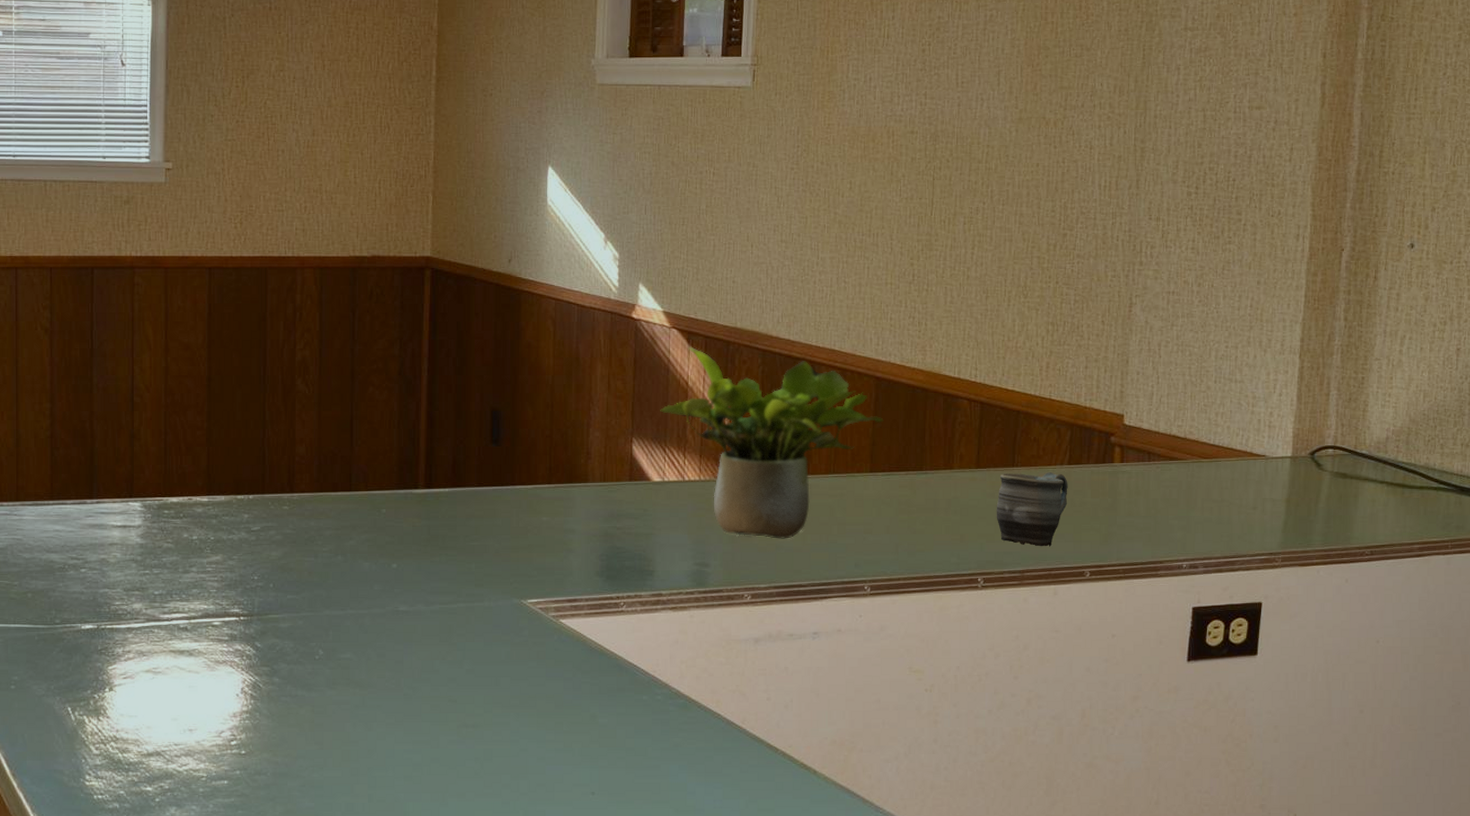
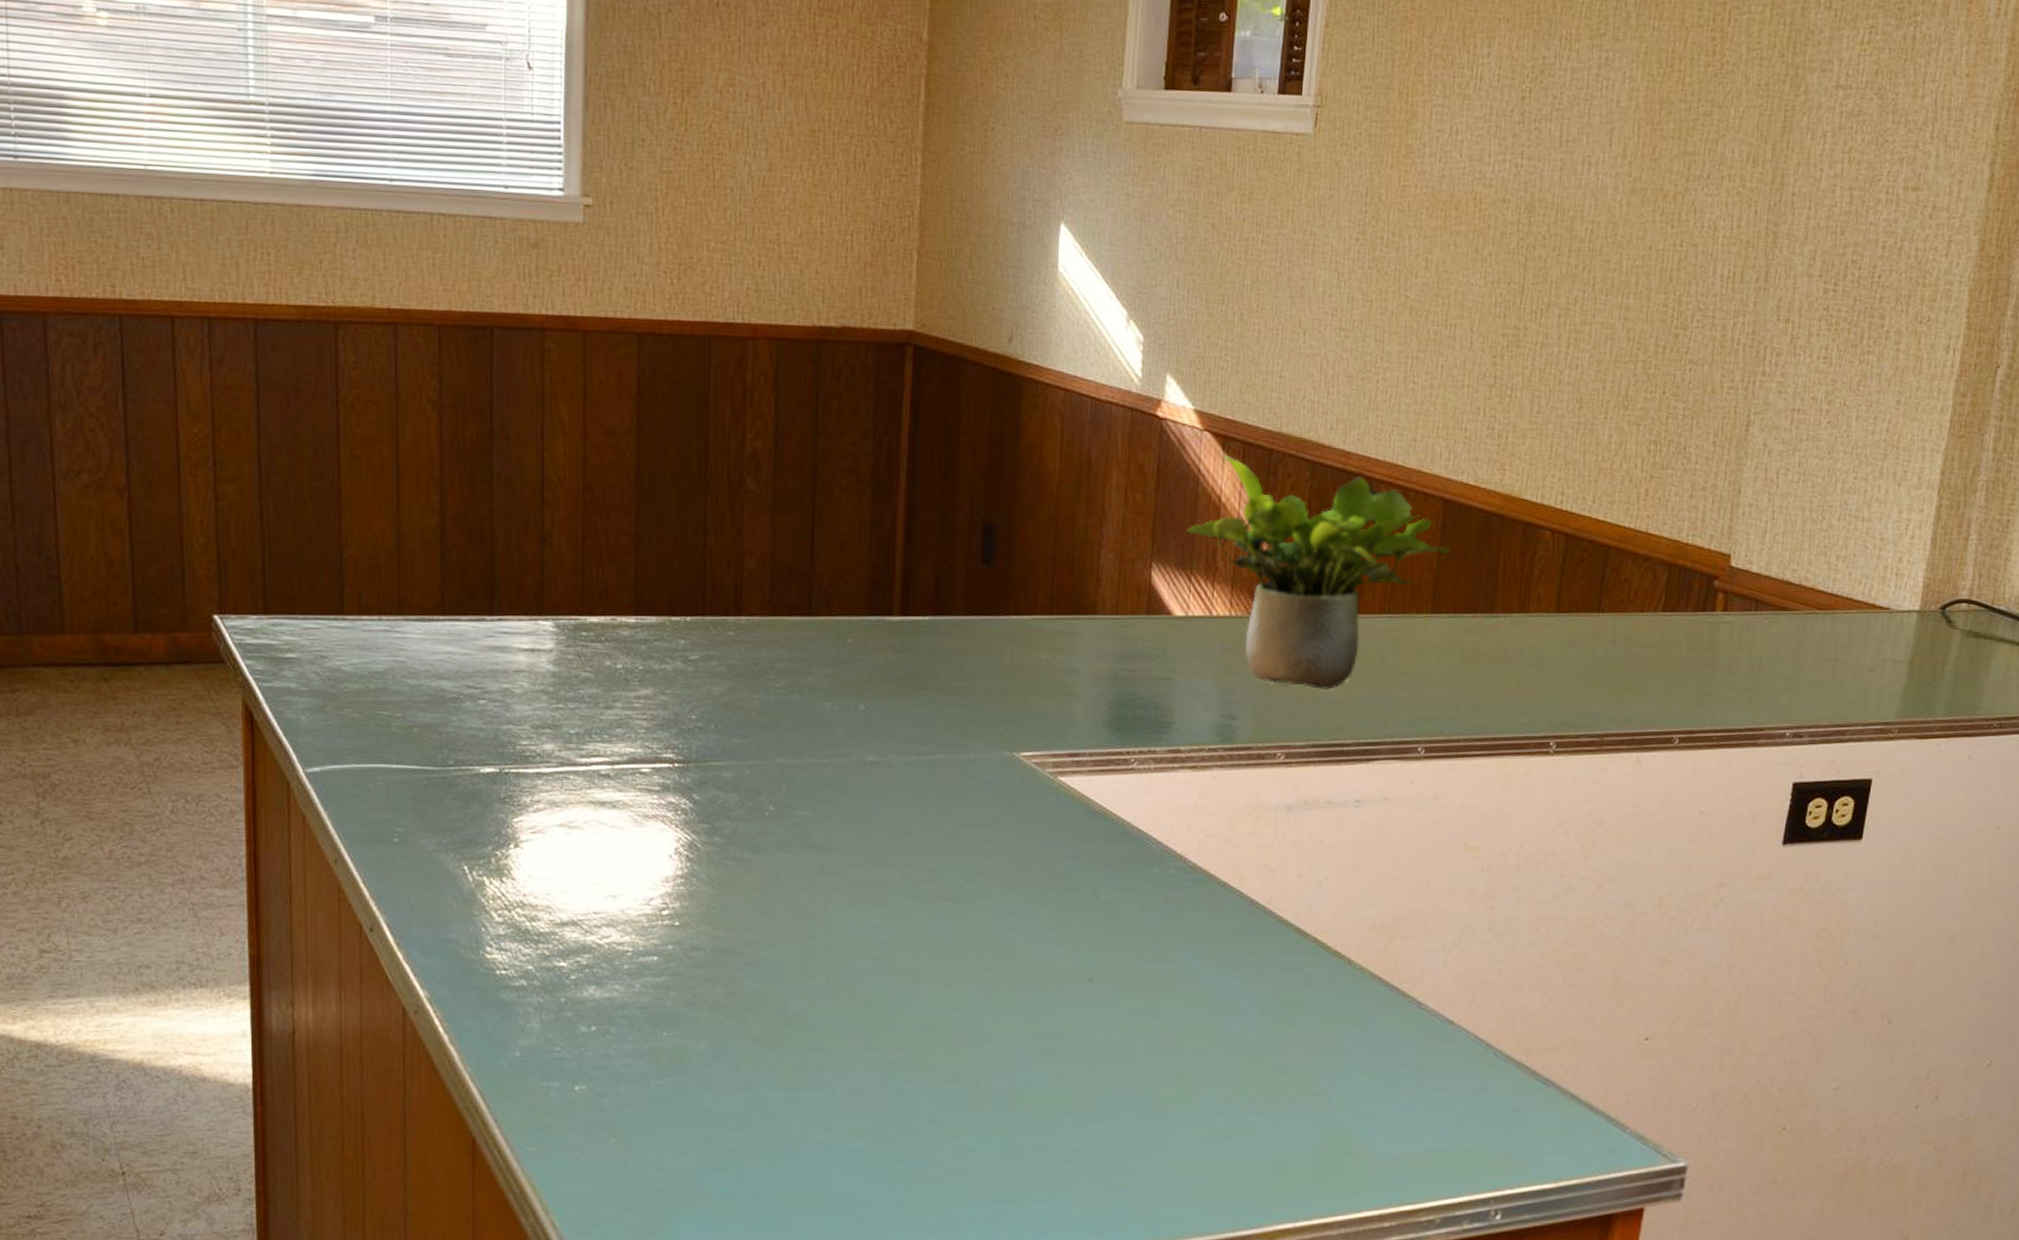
mug: present [996,472,1068,547] -> none [1575,619,1661,708]

